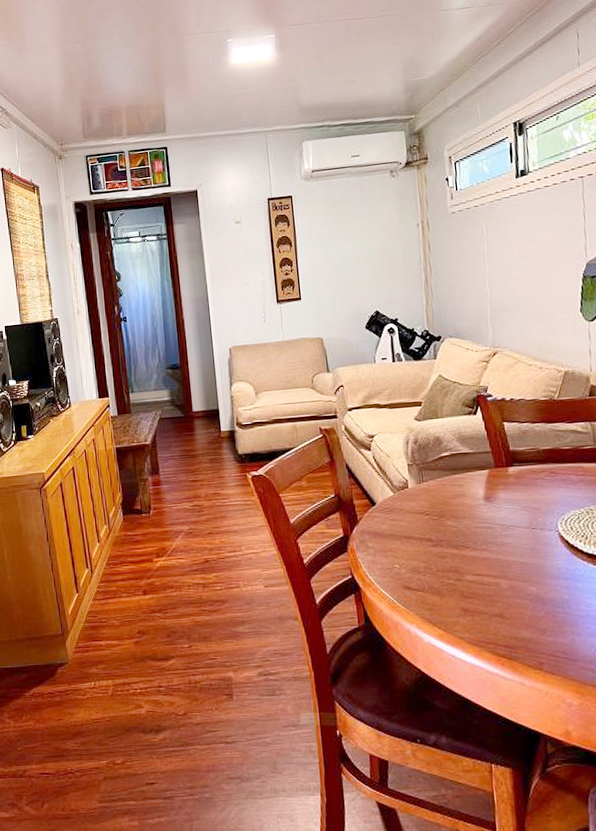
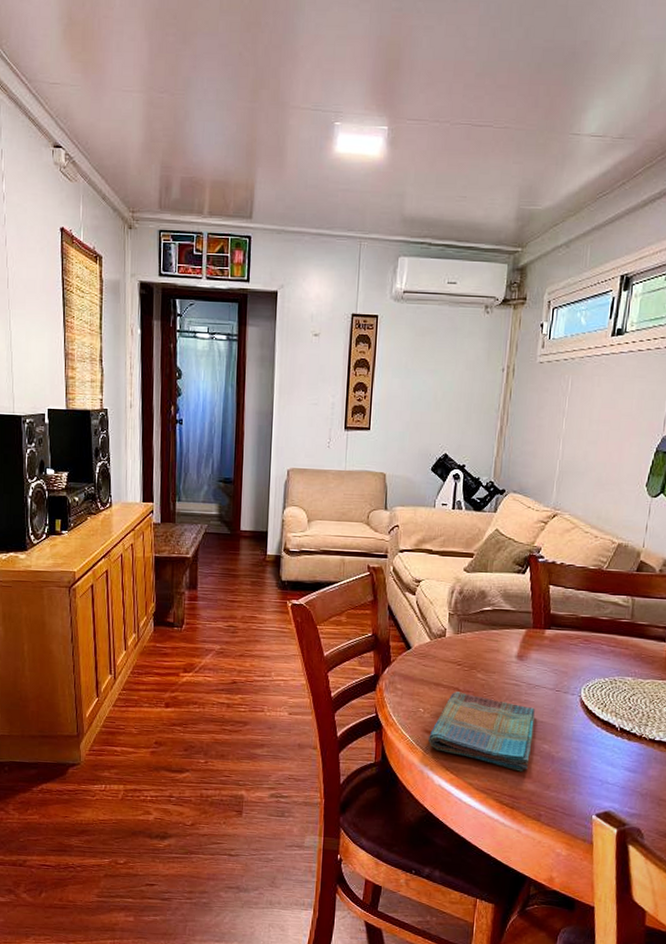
dish towel: none [409,542,519,619] -> present [428,691,535,772]

